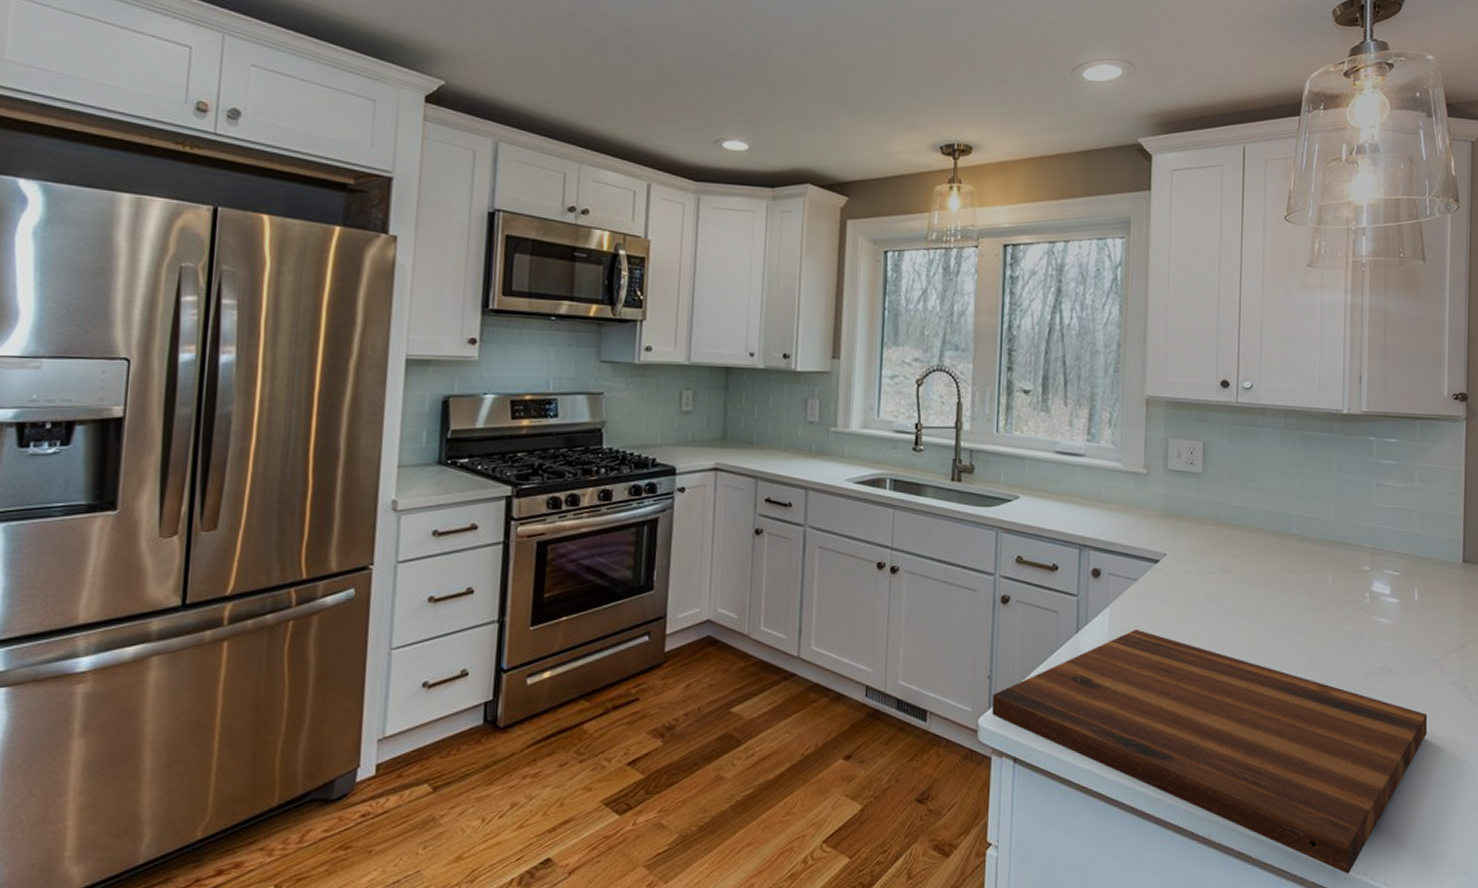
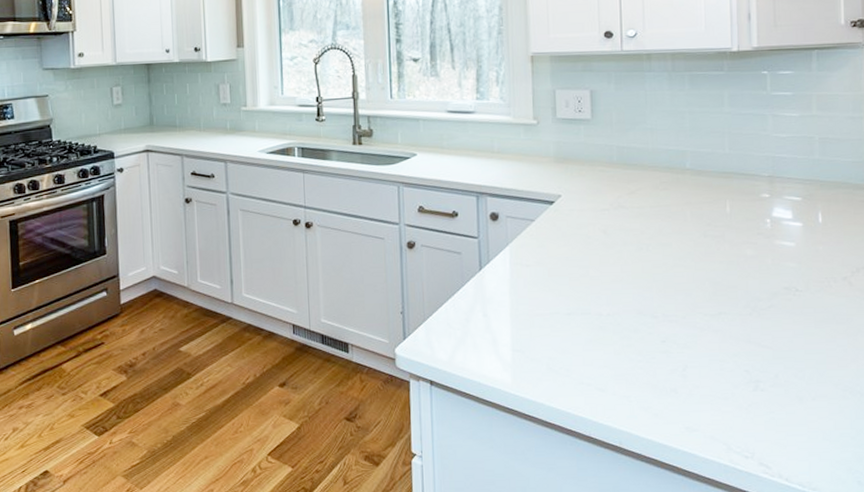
cutting board: present [992,629,1428,874] -> none [406,264,839,476]

